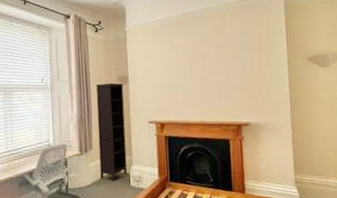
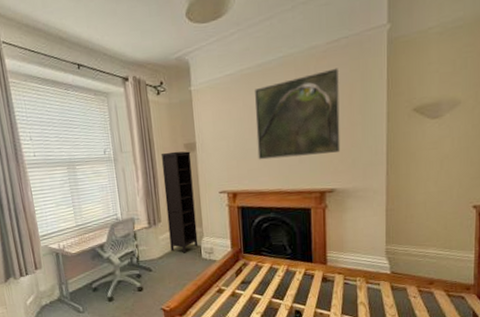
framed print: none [181,22,253,94] -> present [255,68,341,160]

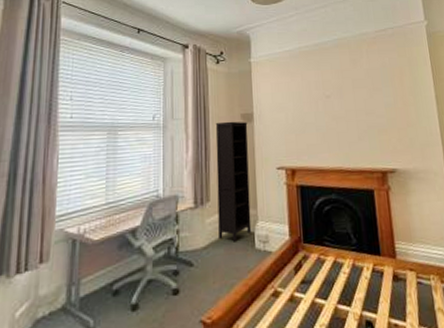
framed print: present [255,68,341,160] -> none [313,53,398,135]

